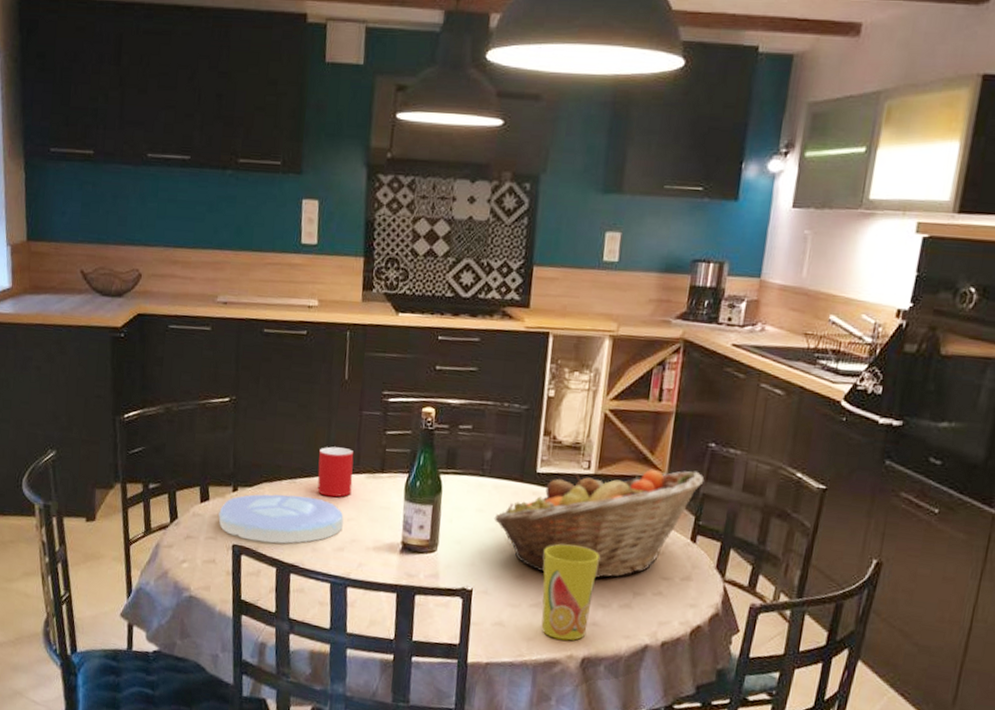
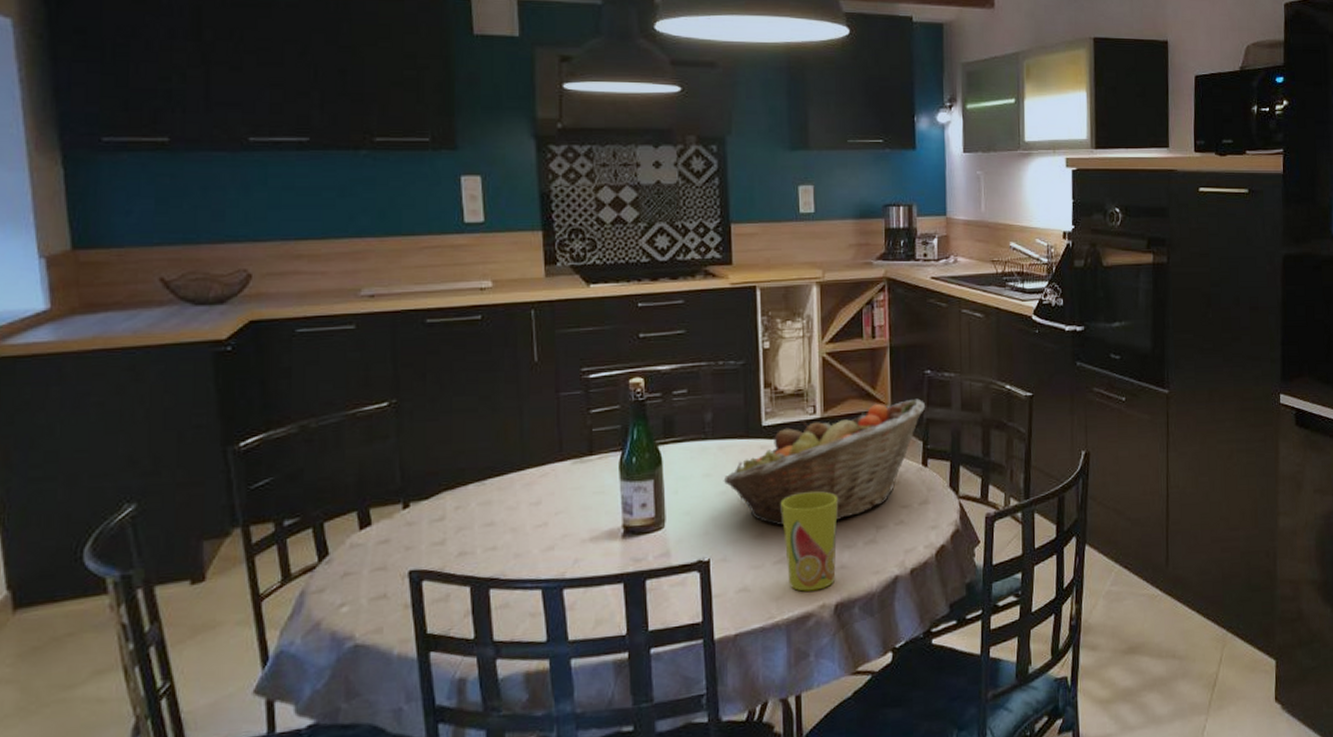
plate: present [218,494,344,544] -> none [386,497,550,562]
cup: present [317,446,354,498] -> none [512,436,556,493]

